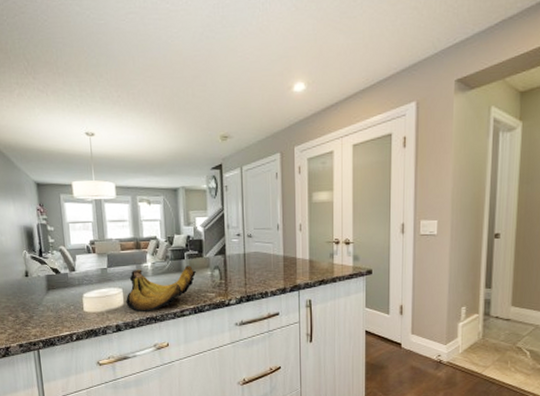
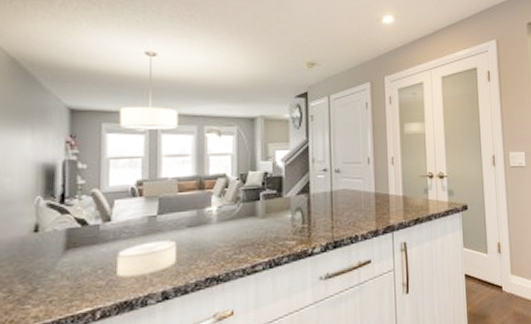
banana bunch: present [126,265,196,313] -> none [179,208,273,272]

